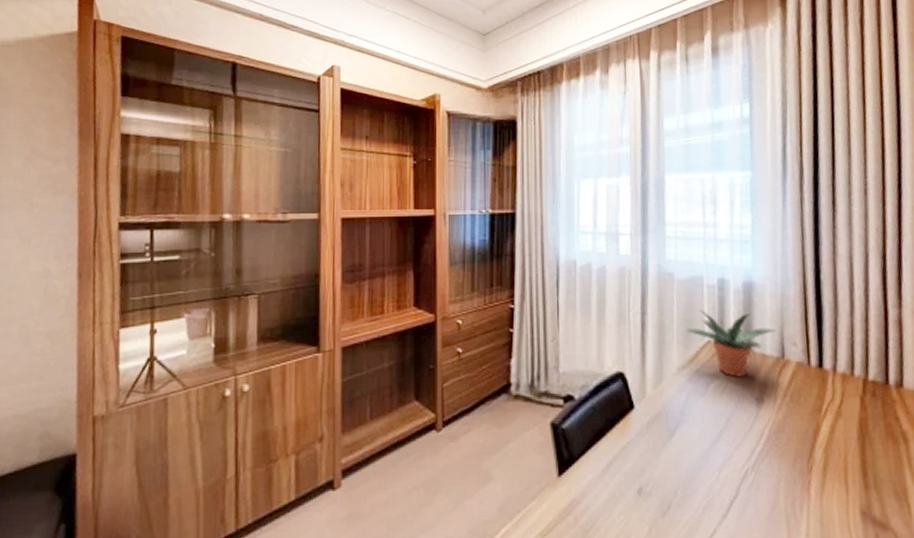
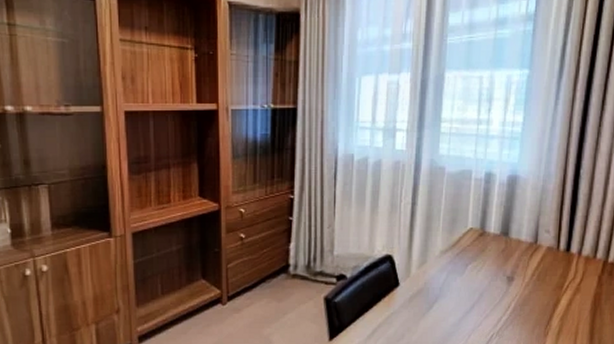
potted plant: present [684,310,776,377] -> none [450,201,533,259]

